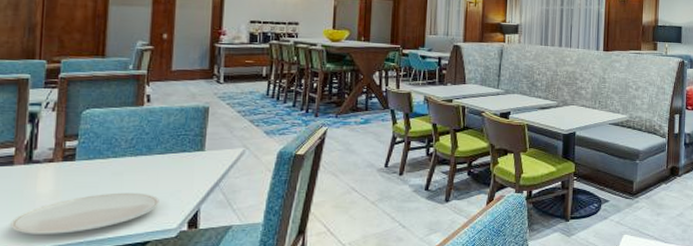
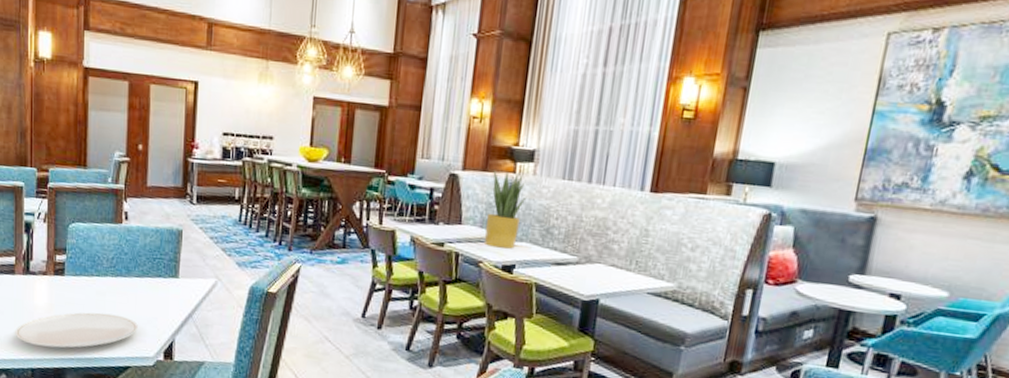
planter: none [484,41,515,100] -> present [483,171,527,249]

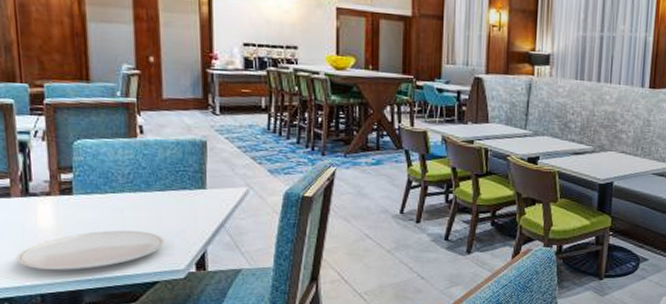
planter: present [483,171,527,249] -> none [509,74,546,143]

